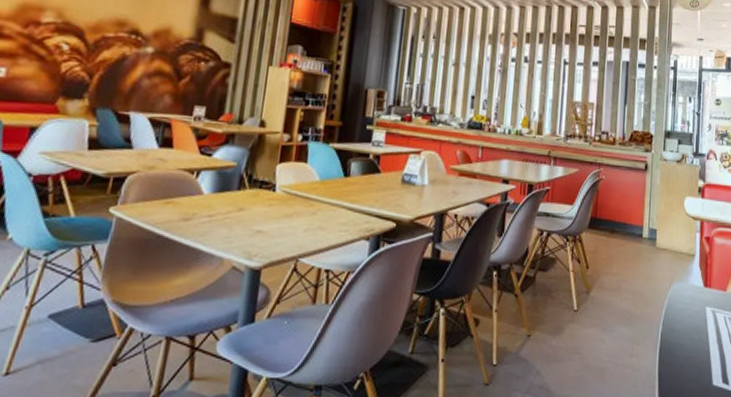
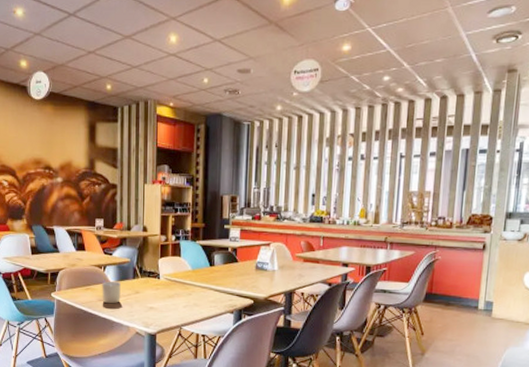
mug: none [188,193,219,225] -> present [102,282,121,304]

